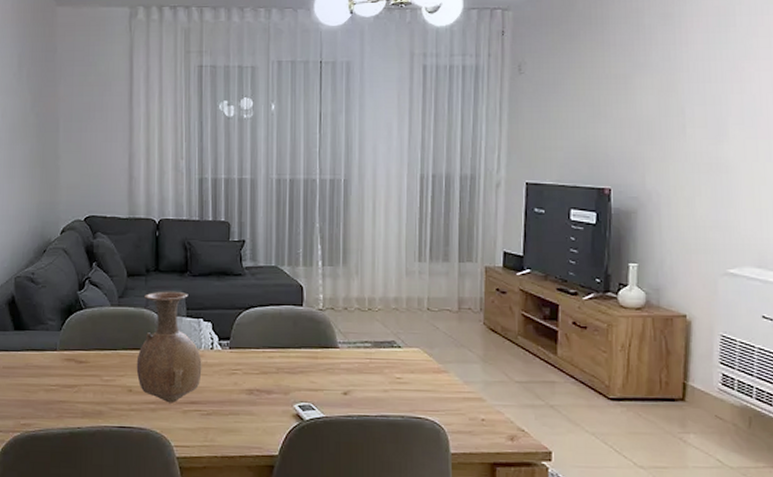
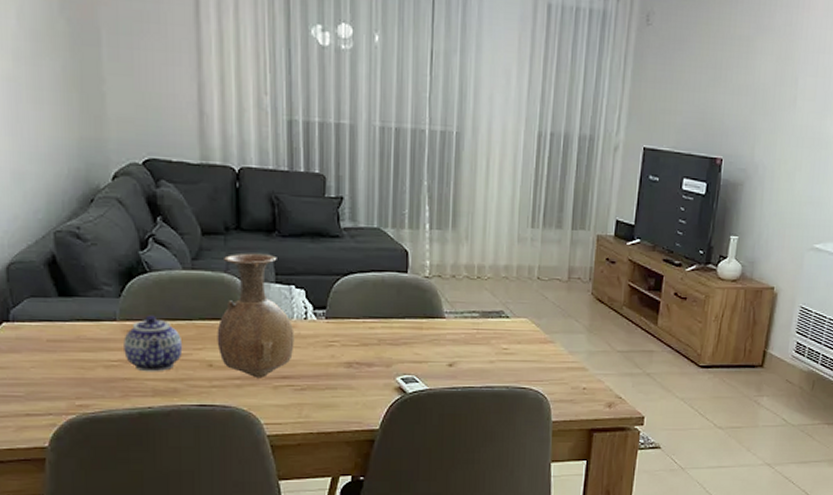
teapot: none [61,345,108,396] -> present [124,315,183,372]

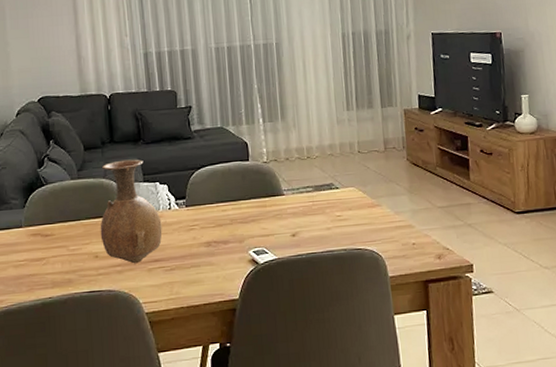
teapot: present [124,315,183,372] -> none [28,219,74,268]

